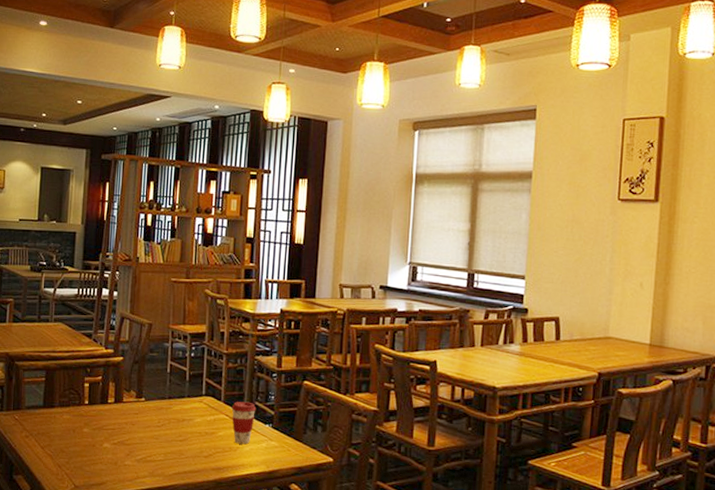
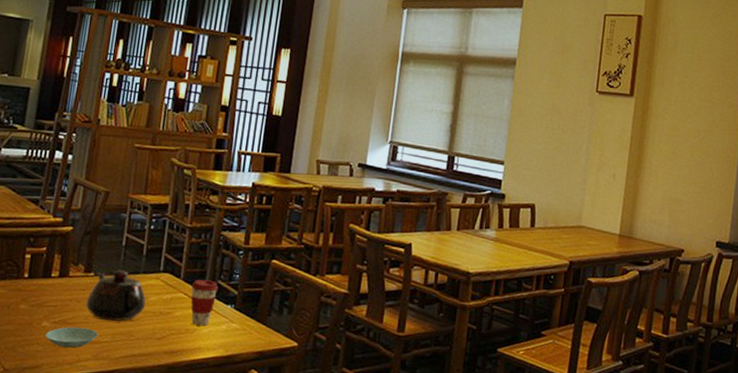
saucer: none [107,447,153,467] -> present [45,327,99,348]
teapot: none [140,395,192,442] -> present [85,270,146,322]

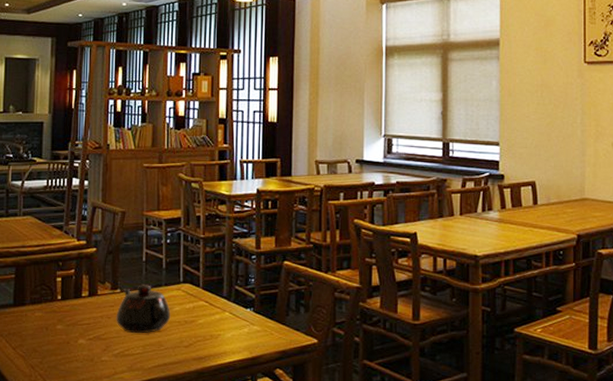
saucer: present [45,327,99,348] -> none [83,341,131,362]
coffee cup: present [190,279,219,326] -> none [211,286,237,331]

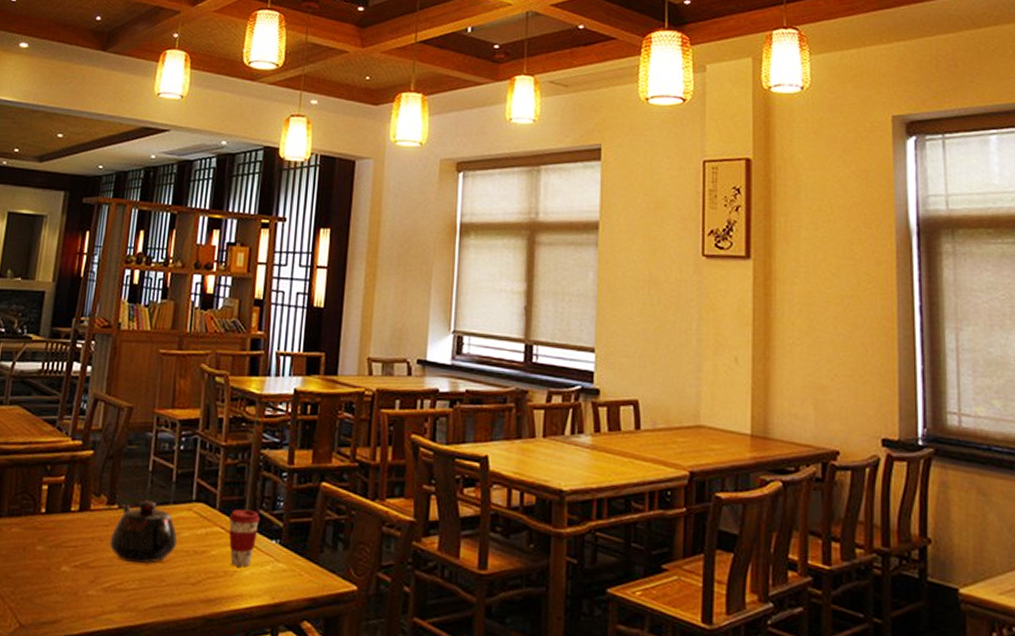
coffee cup: none [211,286,237,331] -> present [228,509,261,568]

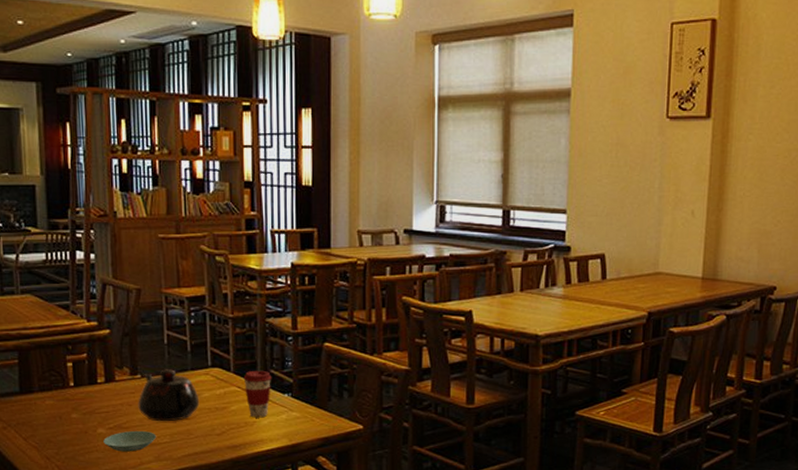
saucer: none [65,571,125,598] -> present [103,430,157,452]

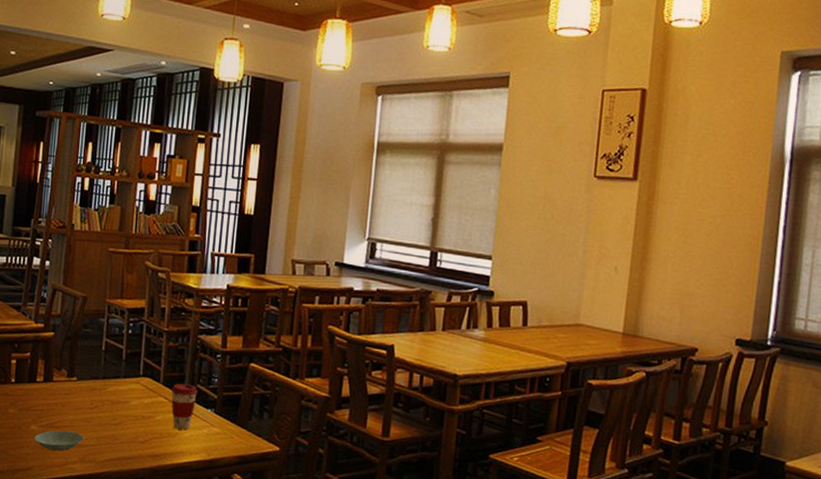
teapot: present [138,369,200,422] -> none [70,374,128,426]

